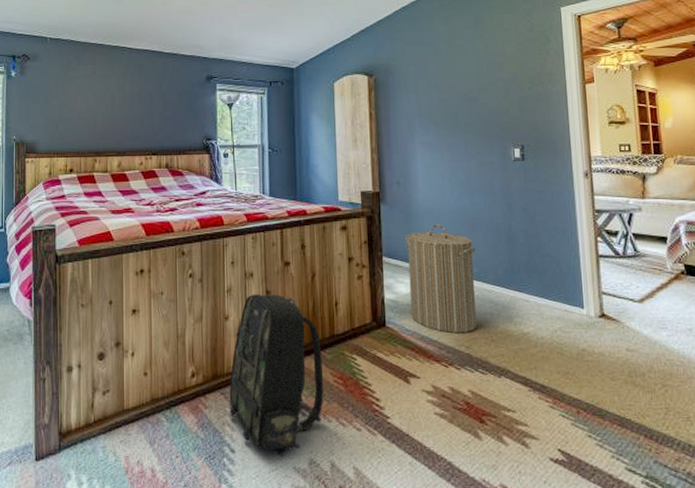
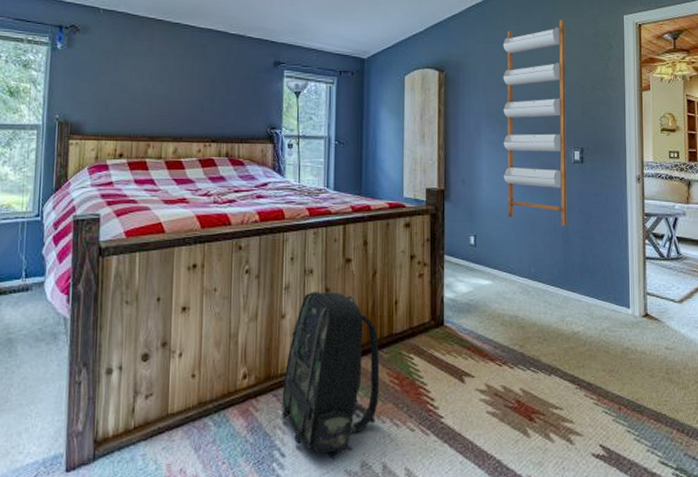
laundry hamper: present [404,225,477,334] -> none [466,224,534,333]
shelf: none [432,16,510,225] -> present [503,19,567,226]

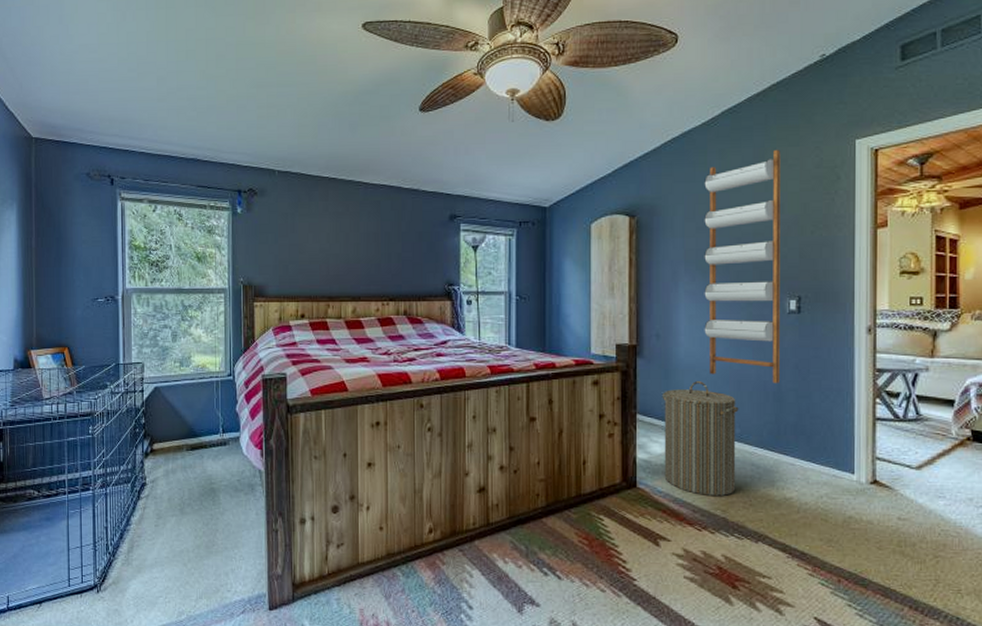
backpack: present [282,292,379,453] -> none [468,450,567,608]
laundry hamper: none [466,224,534,333] -> present [662,381,739,497]

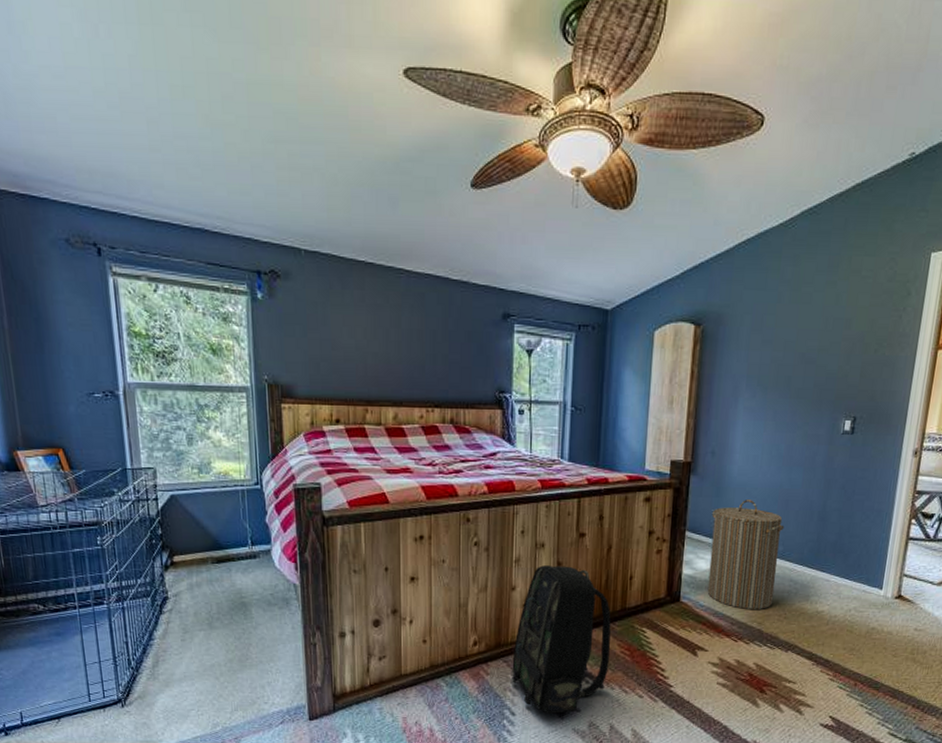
backpack: none [468,450,567,608] -> present [512,565,611,714]
shelf: present [704,149,781,383] -> none [759,258,856,503]

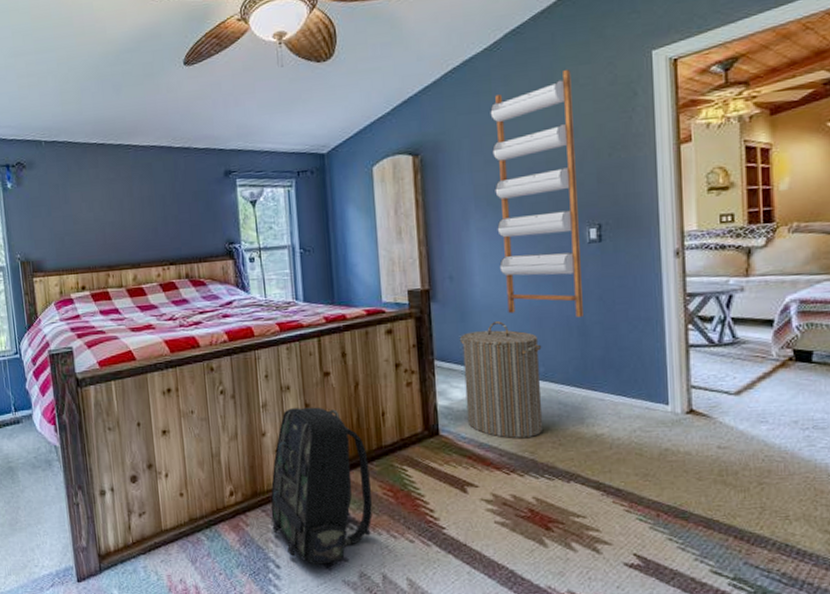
shelf: none [759,258,856,503] -> present [490,69,583,317]

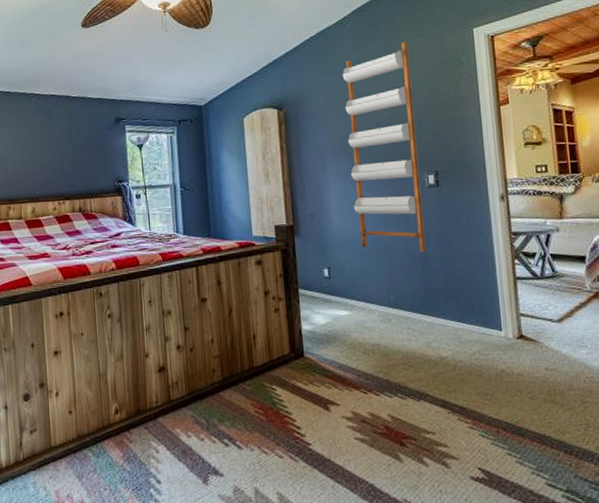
backpack: present [271,407,373,565] -> none [153,330,245,480]
laundry hamper: present [459,321,544,439] -> none [320,255,395,361]

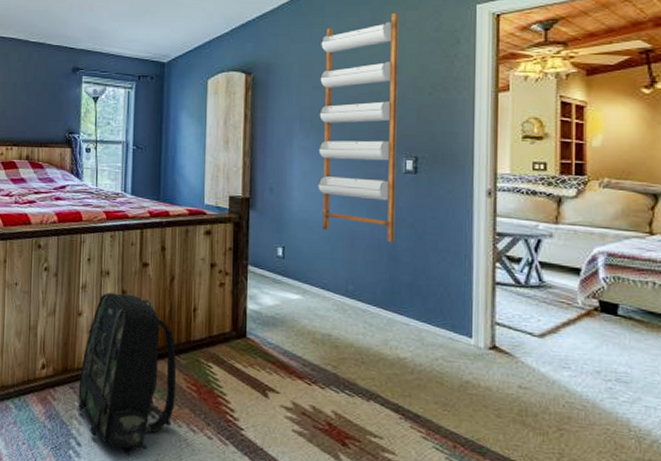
backpack: none [153,330,245,480] -> present [78,293,176,449]

